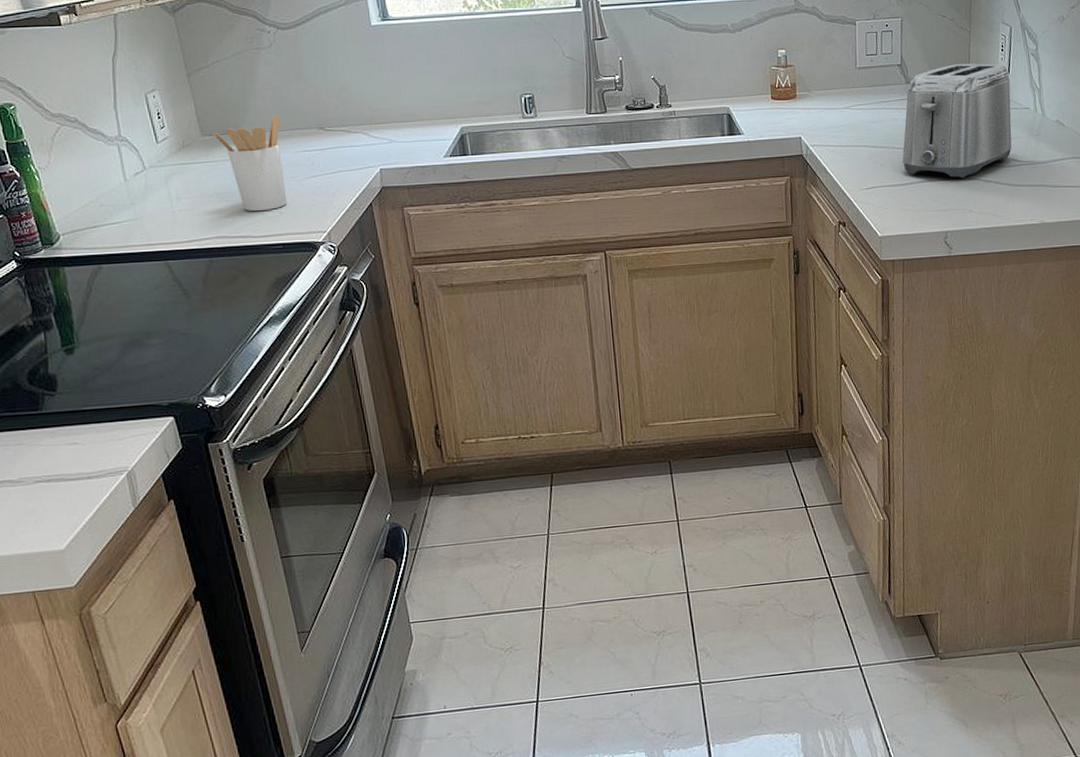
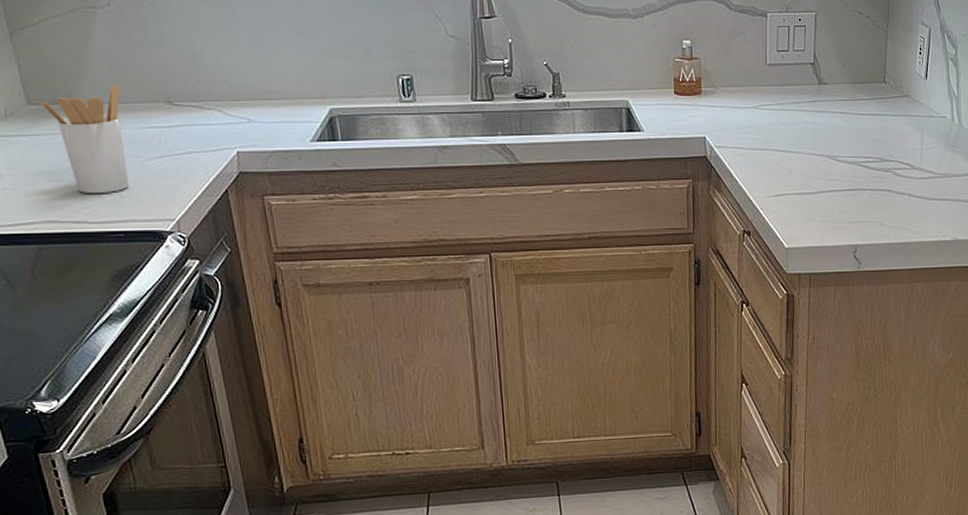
toaster: present [902,63,1012,178] -> none [812,66,927,189]

